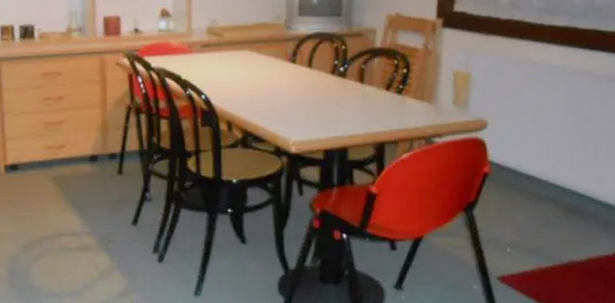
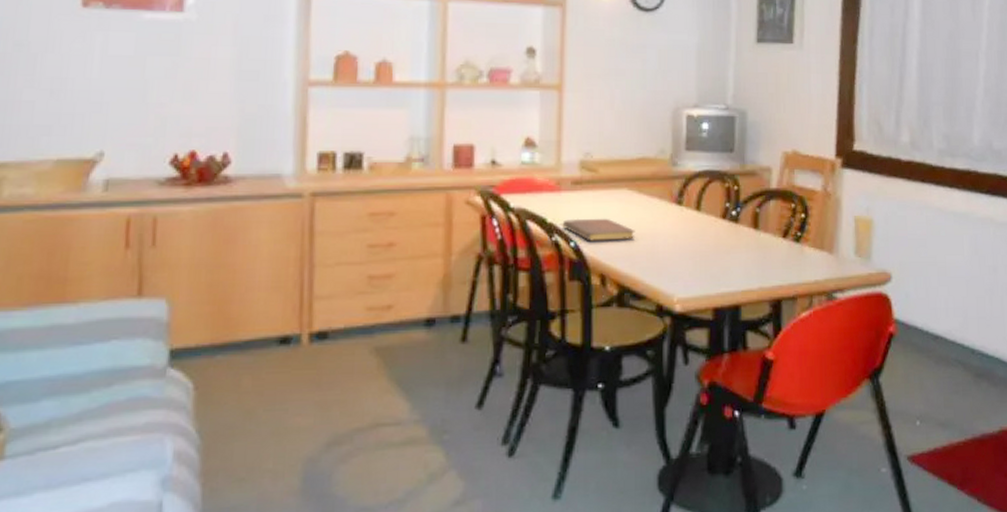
notebook: none [195,75,256,94] -> present [563,218,635,241]

